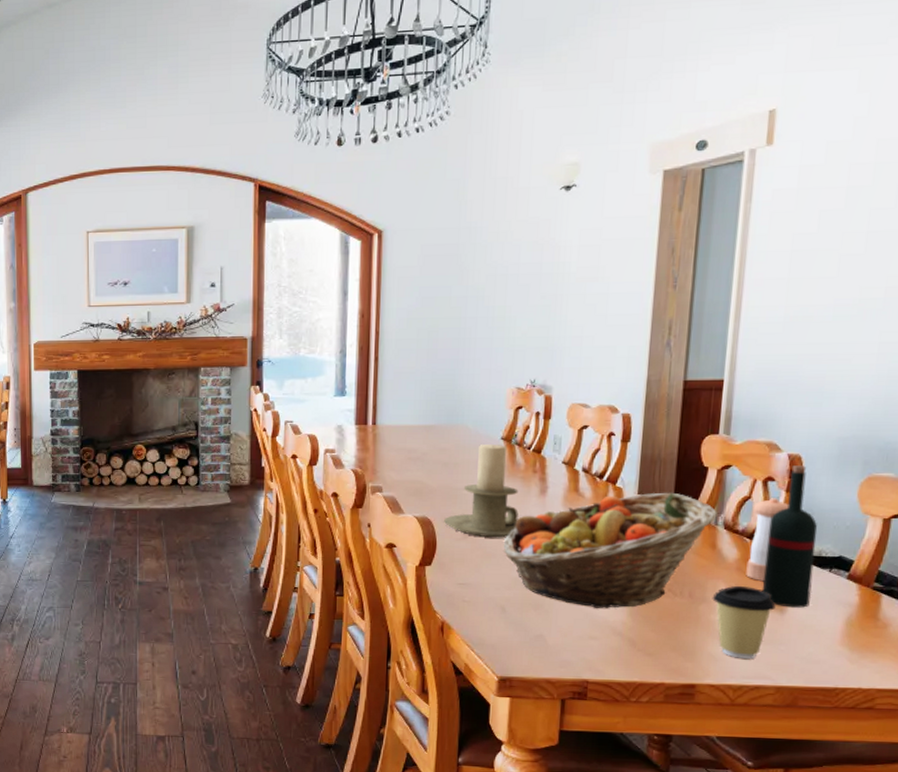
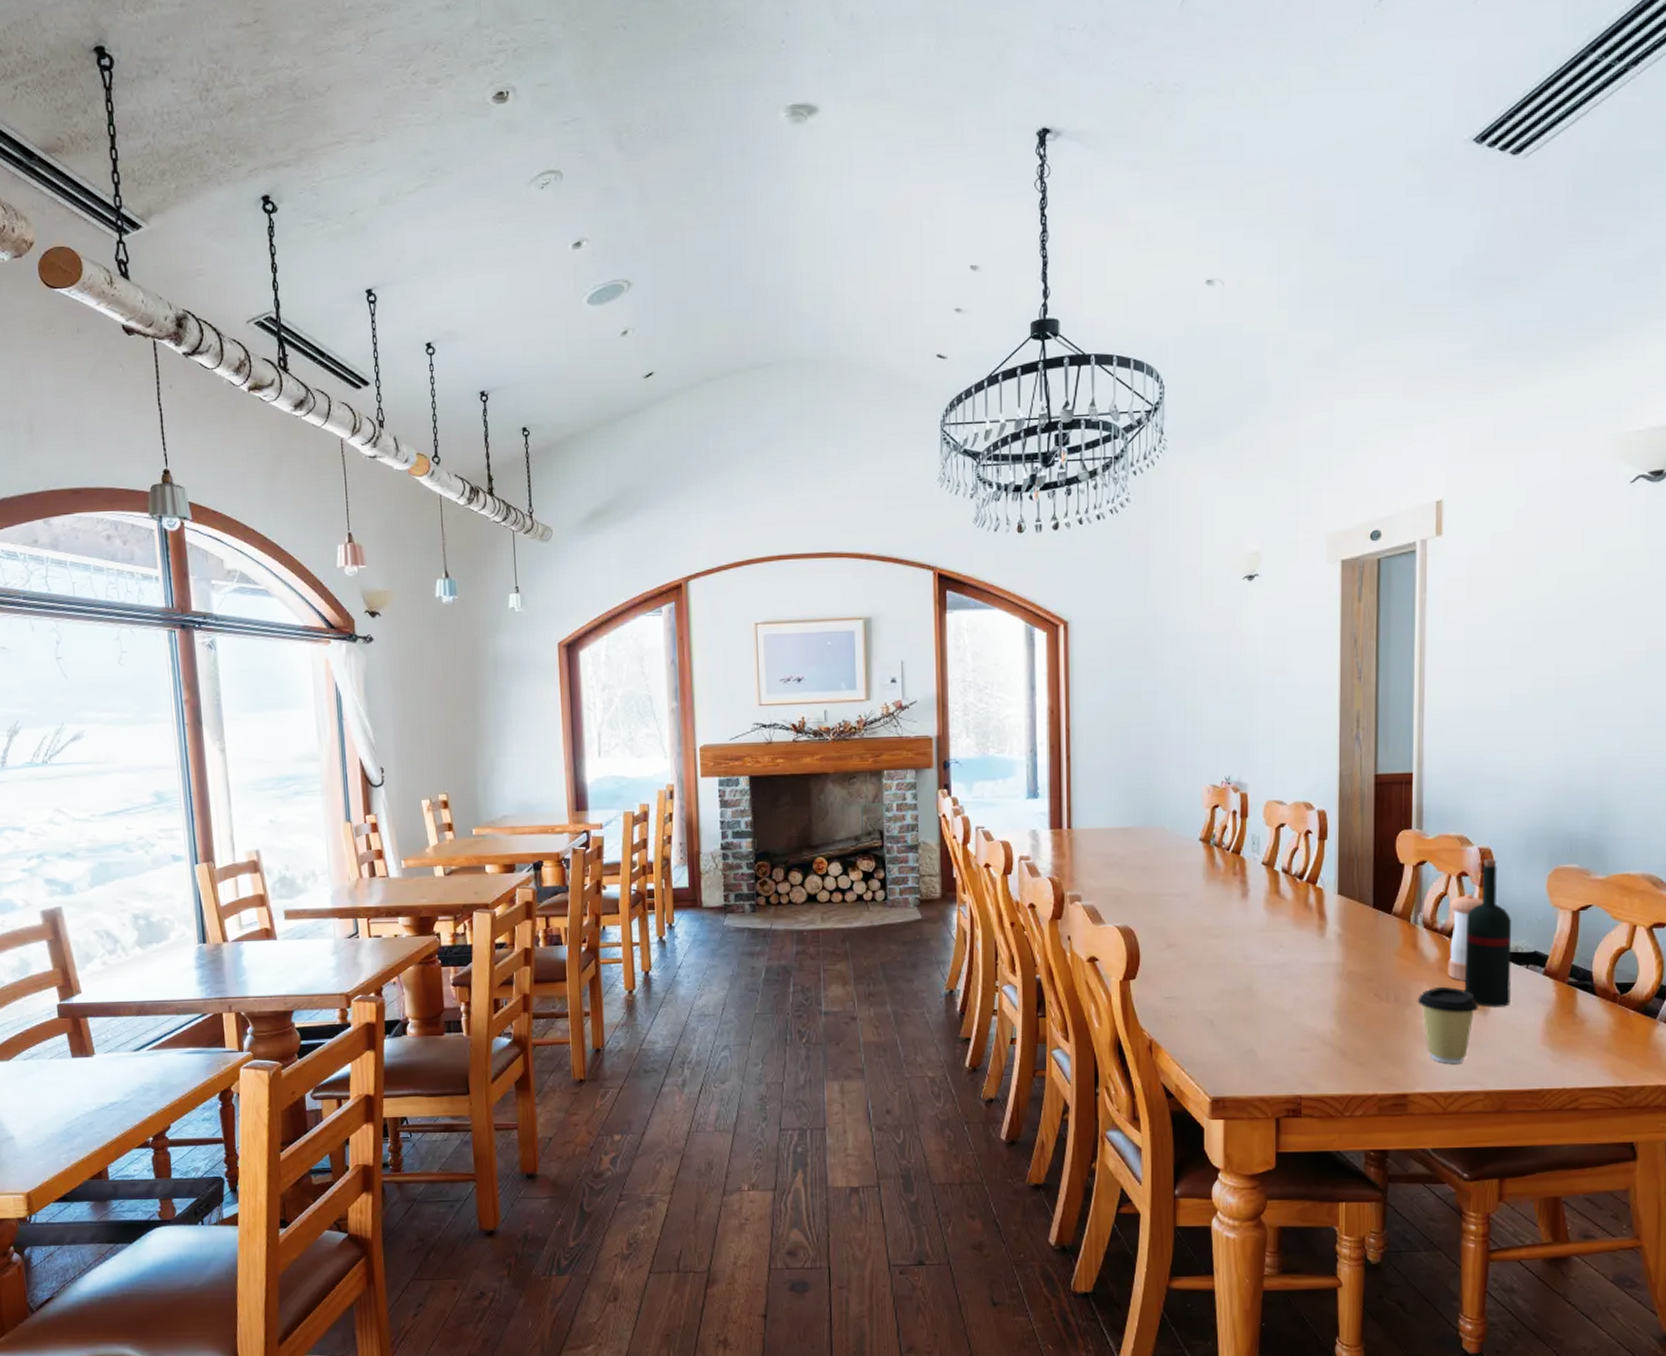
candle holder: present [443,445,519,538] -> none [1145,846,1221,947]
fruit basket: present [503,492,719,608] -> none [1208,891,1417,1017]

